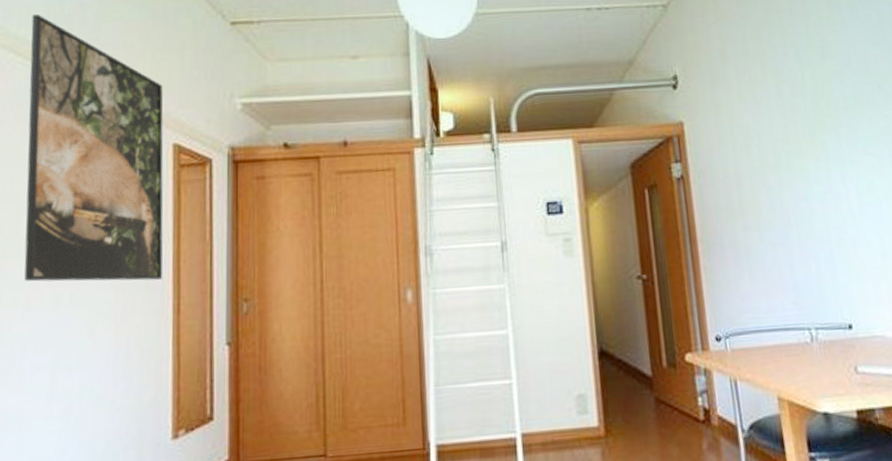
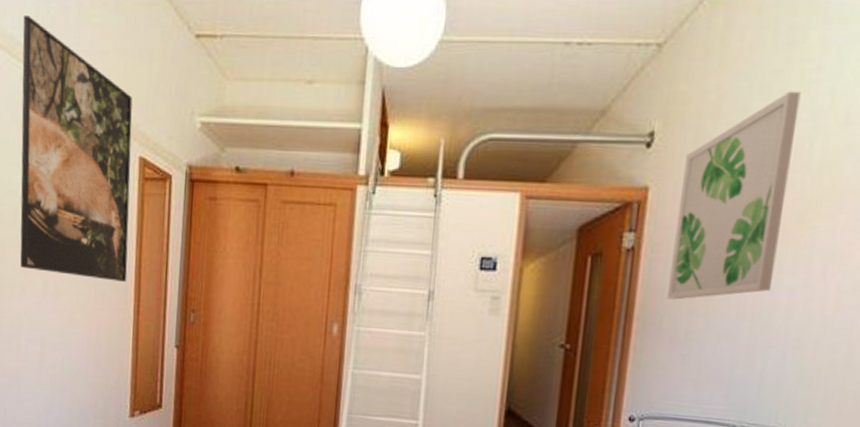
wall art: none [708,34,805,219] -> present [667,91,801,300]

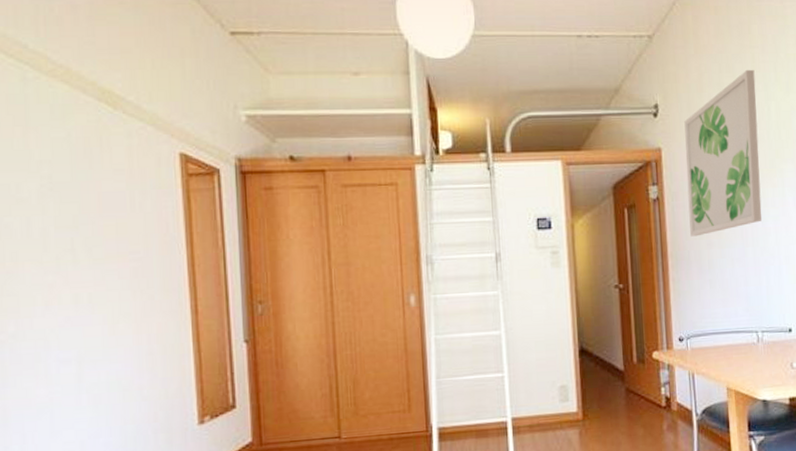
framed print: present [20,16,133,282] -> none [20,14,179,283]

